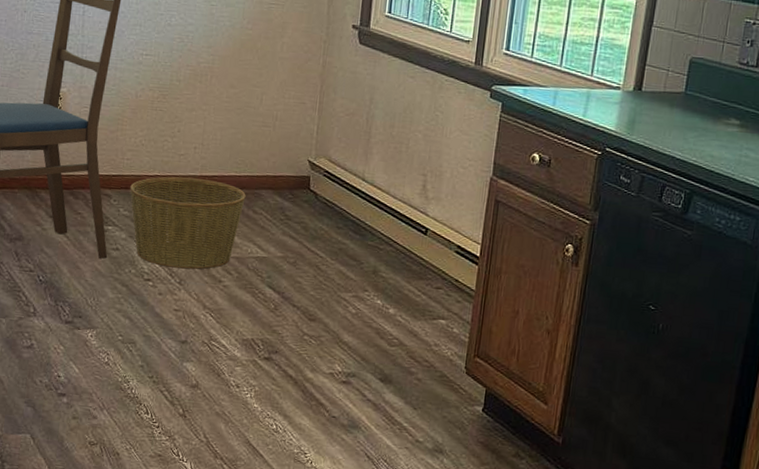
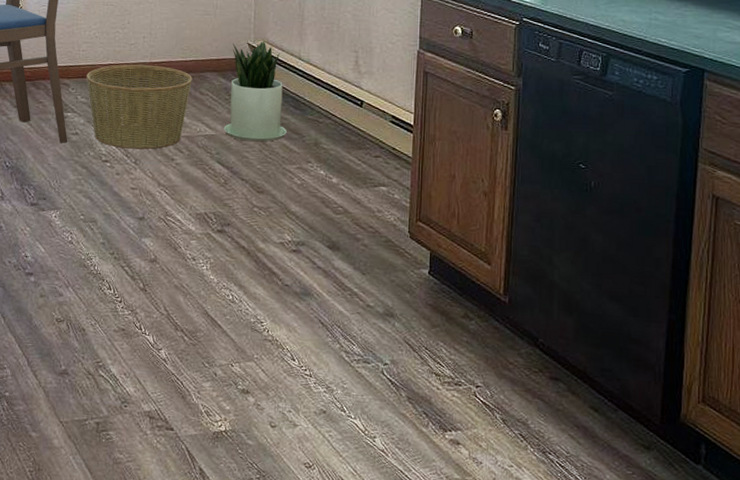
planter: none [277,158,344,267] -> present [224,40,287,142]

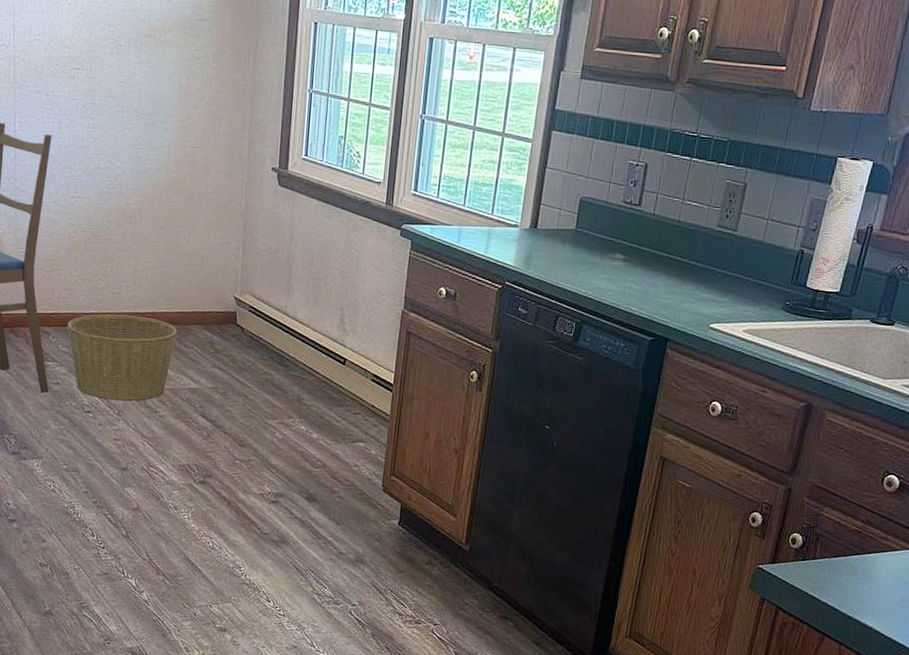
planter: present [224,40,287,142] -> none [208,294,270,397]

